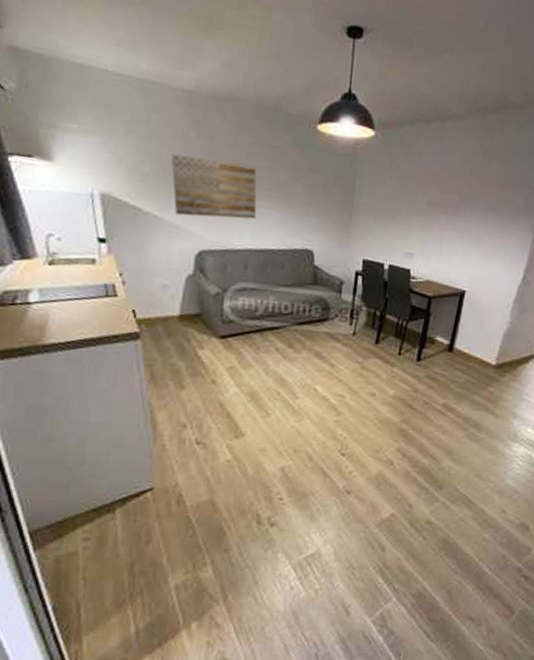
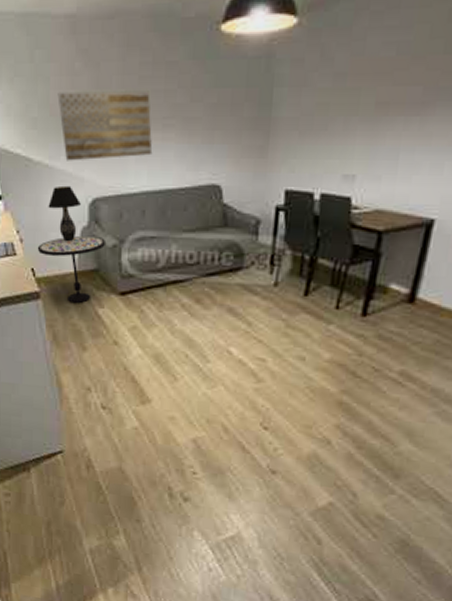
side table: none [140,282,209,345] -> present [37,235,105,304]
table lamp: none [154,236,187,288] -> present [48,185,81,242]

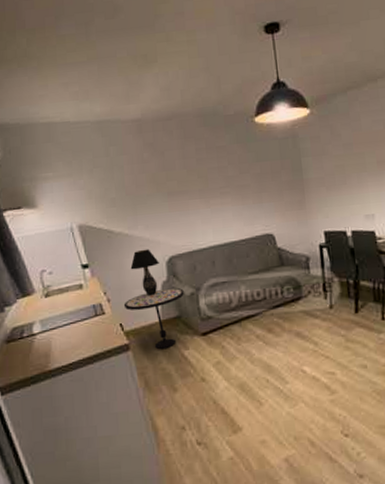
wall art: present [57,91,153,161] -> none [131,169,215,229]

